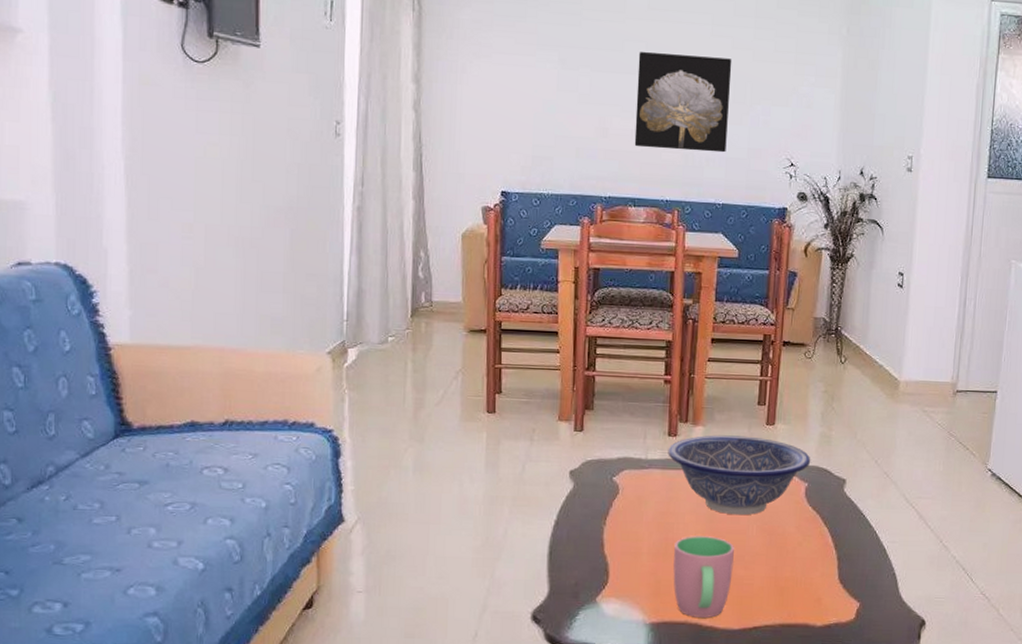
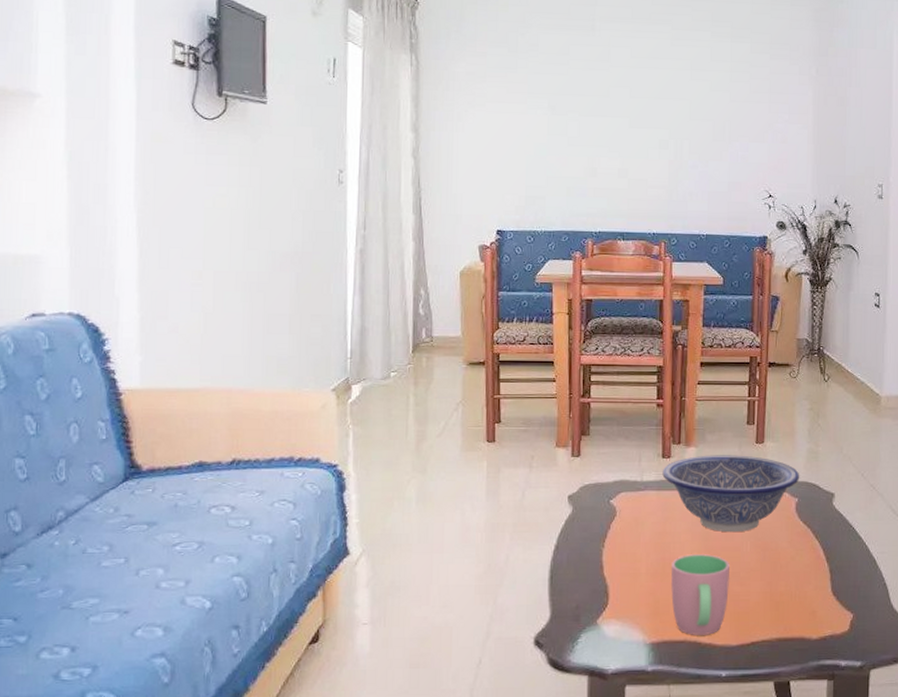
wall art: present [634,52,732,153] -> none [621,97,711,187]

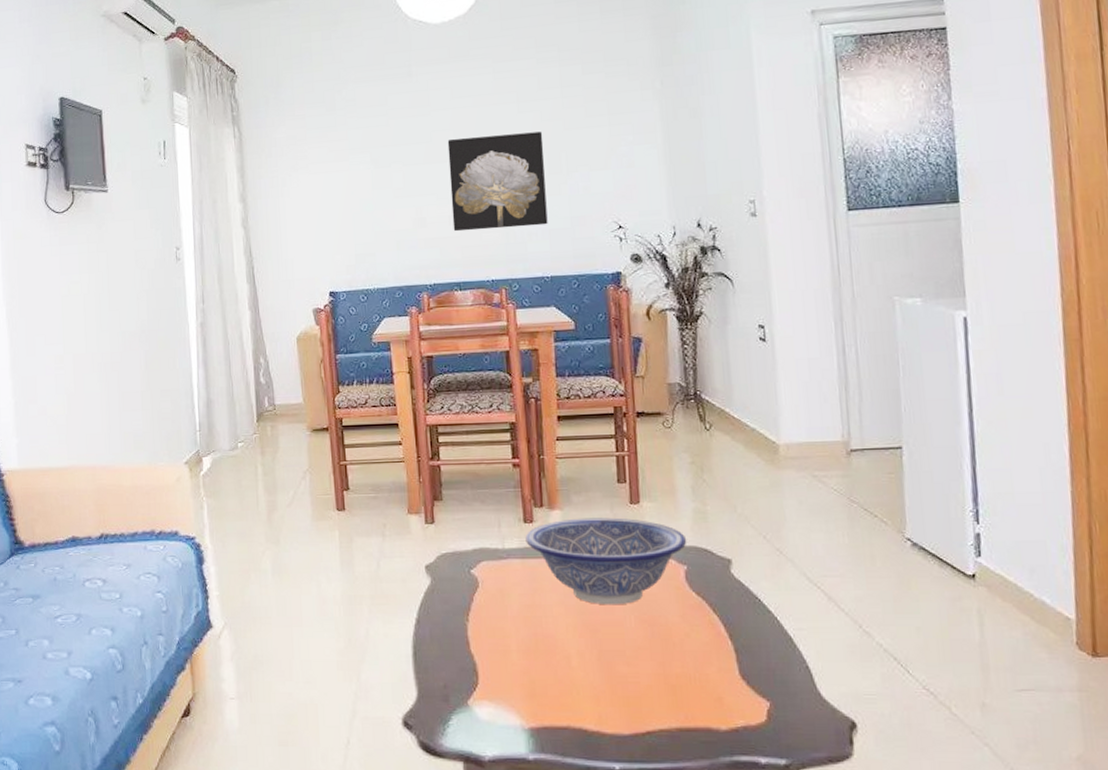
wall art: none [621,97,711,187] -> present [447,131,548,232]
cup: present [671,554,729,635] -> none [545,630,614,721]

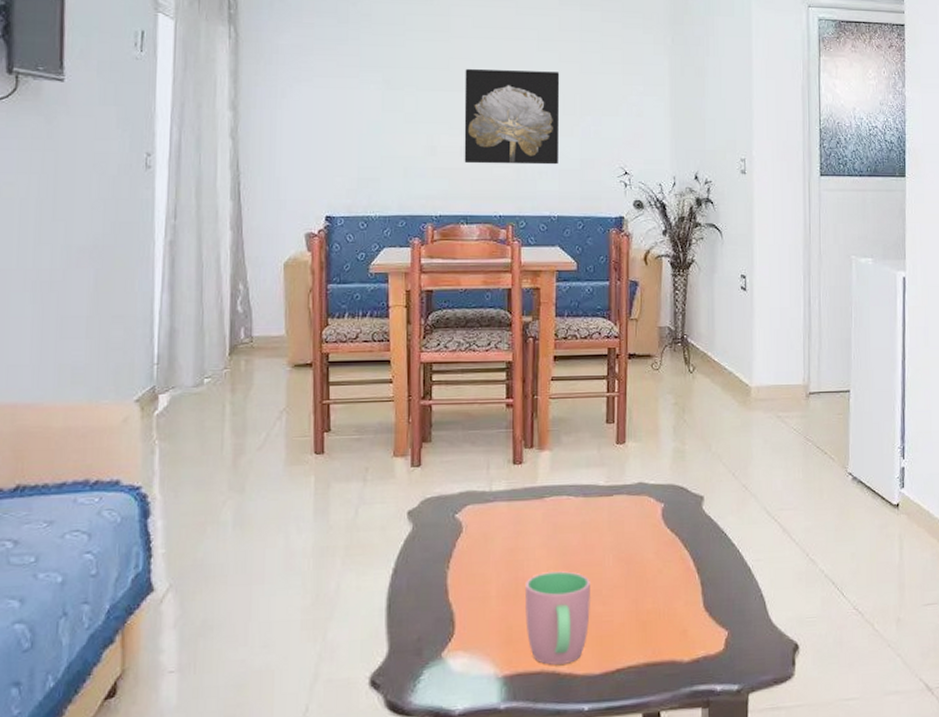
decorative bowl: present [525,517,687,605] -> none [513,457,666,546]
cup: none [545,630,614,721] -> present [525,571,590,665]

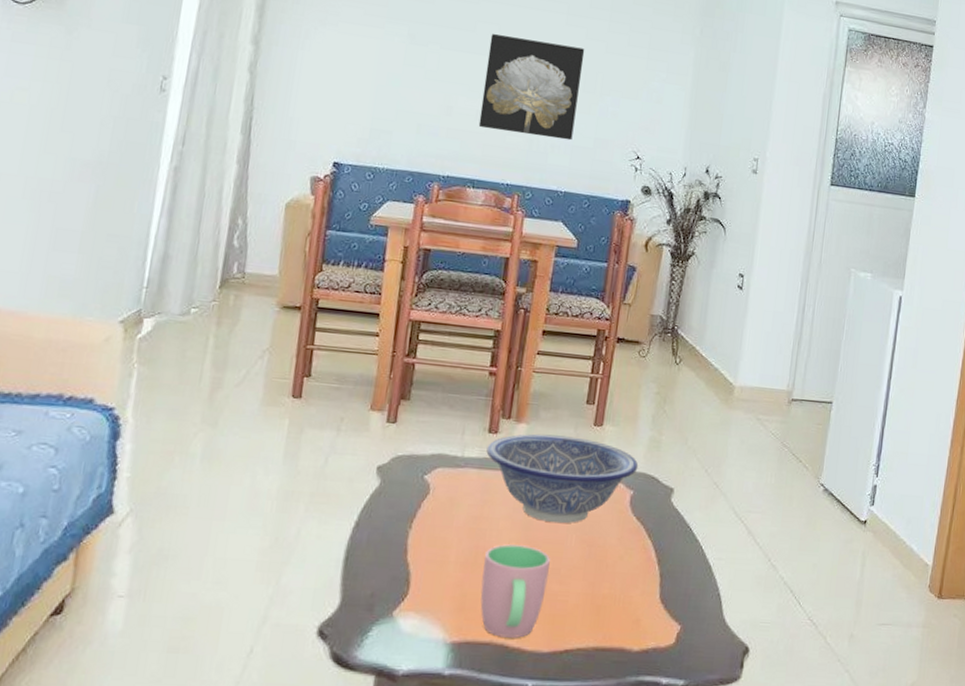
decorative bowl: none [513,457,666,546] -> present [486,434,639,524]

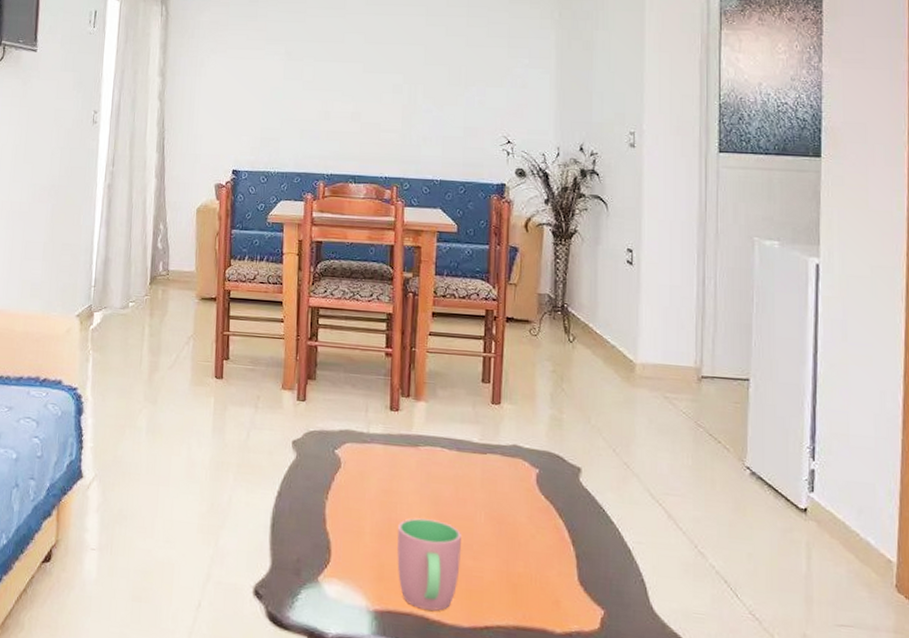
wall art: present [478,34,585,141] -> none [354,42,447,132]
decorative bowl: present [486,434,639,524] -> none [390,411,541,500]

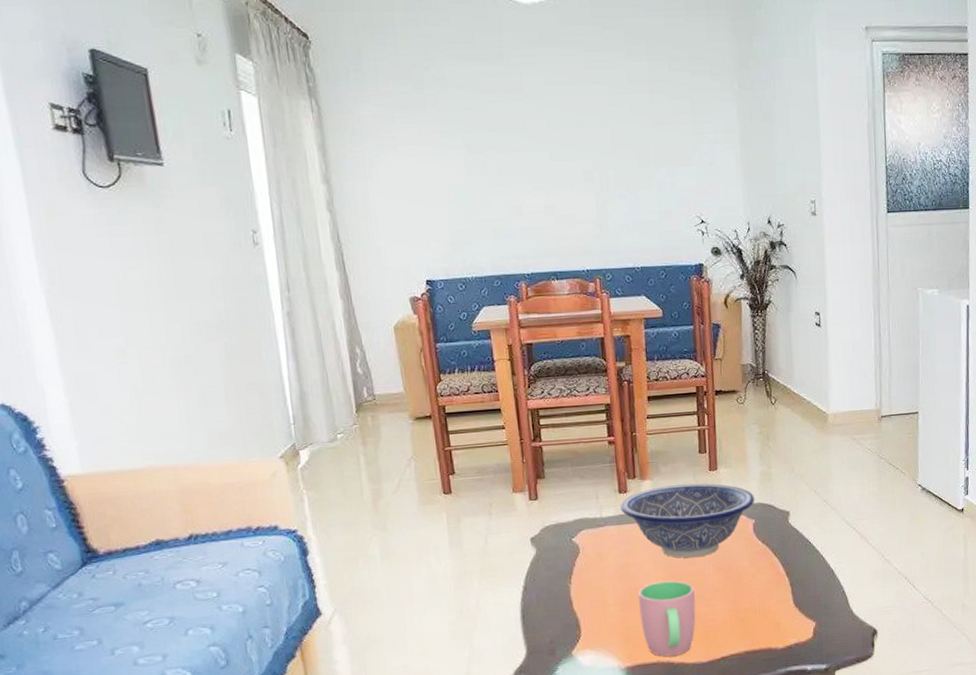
decorative bowl: none [390,411,541,500] -> present [620,483,755,558]

